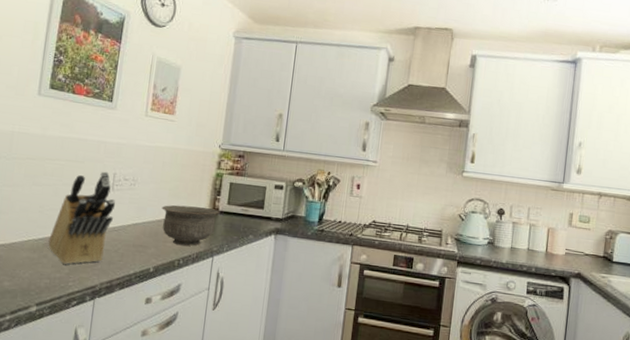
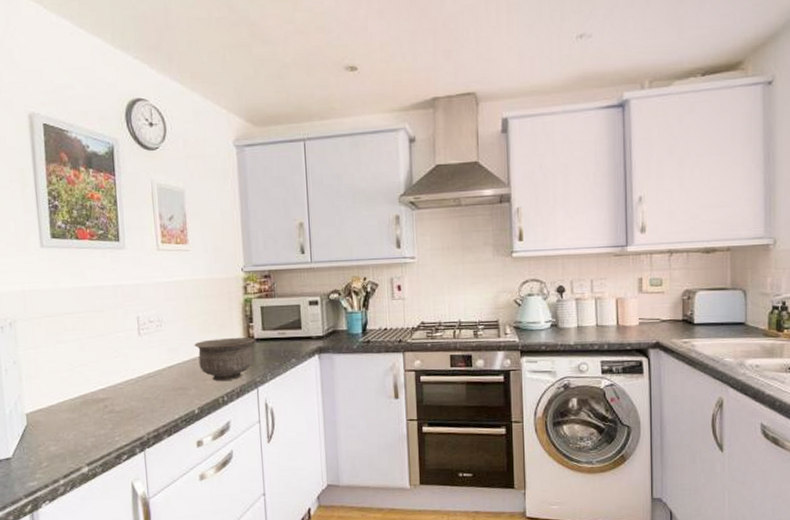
knife block: present [48,171,116,265] -> none [85,316,146,420]

